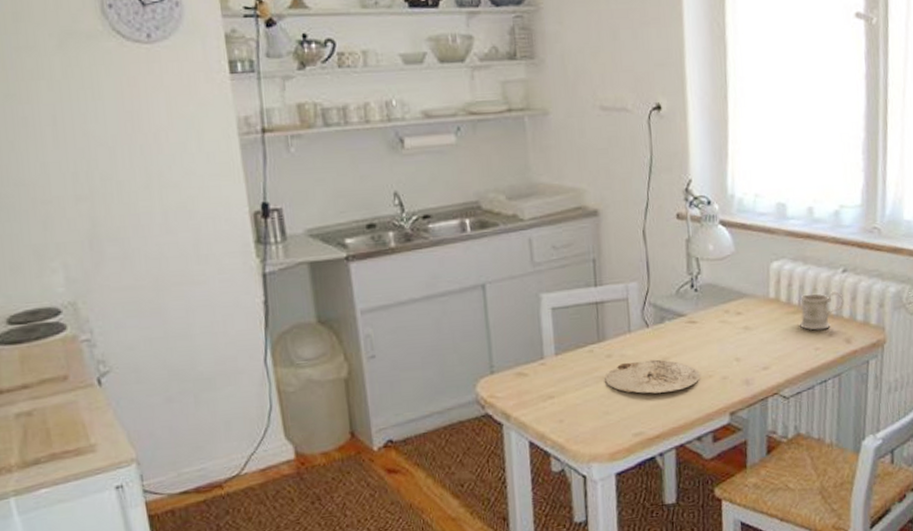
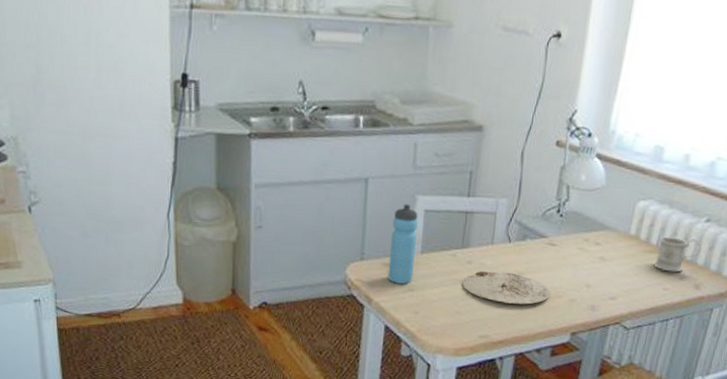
water bottle: none [519,304,551,393] -> present [388,204,419,284]

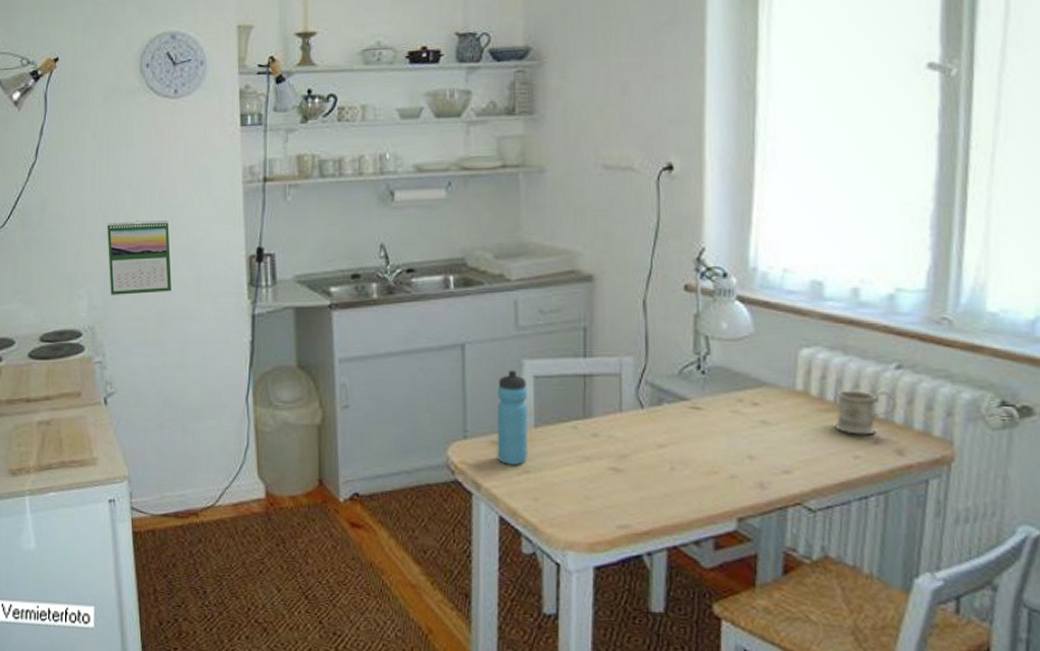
calendar: none [29,33,96,109] -> present [107,220,172,295]
plate: present [462,270,550,305] -> none [588,444,703,484]

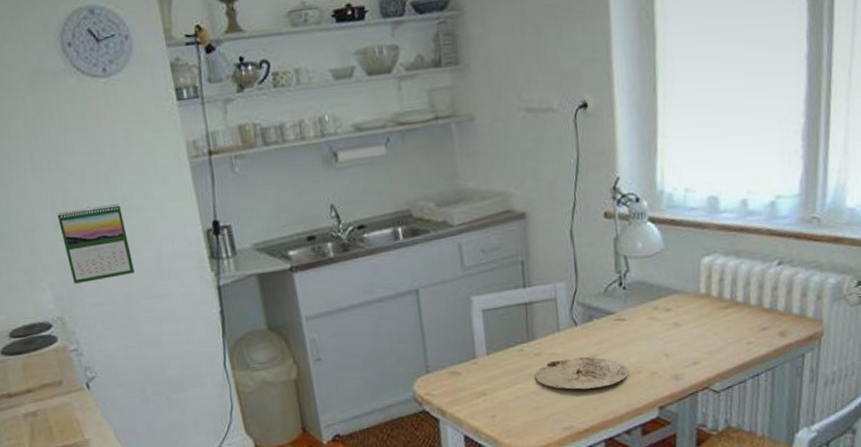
water bottle: present [497,370,528,465] -> none [451,307,484,391]
plate: none [588,444,703,484] -> present [535,357,629,390]
mug: present [833,389,898,435] -> none [731,283,780,325]

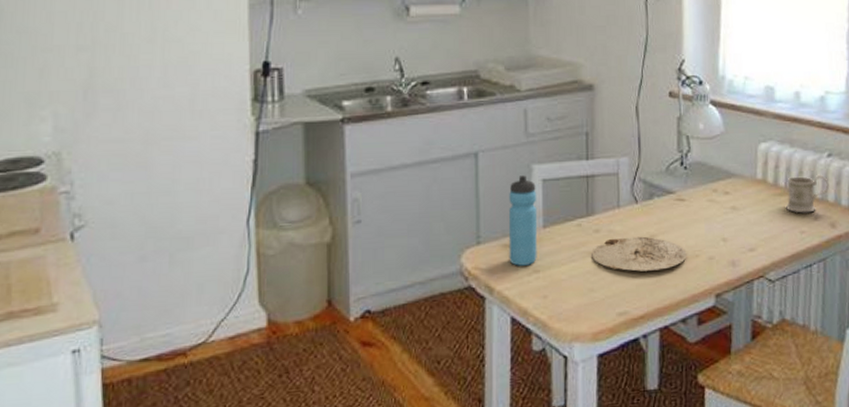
calendar: present [57,204,135,284] -> none [81,32,162,116]
water bottle: none [451,307,484,391] -> present [508,175,538,266]
mug: none [731,283,780,325] -> present [785,174,830,214]

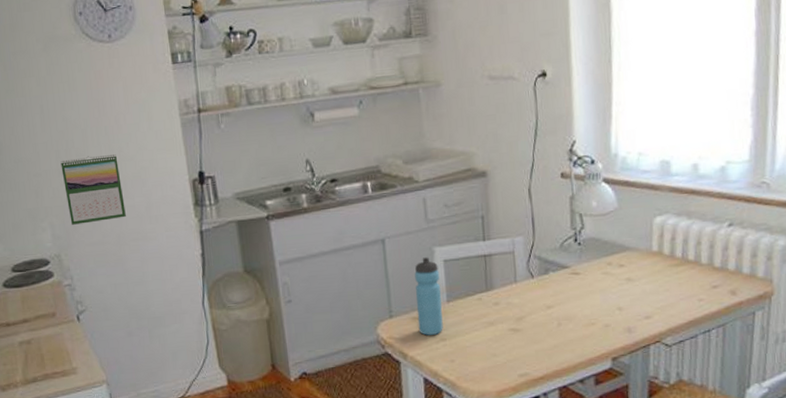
calendar: none [81,32,162,116] -> present [60,154,126,225]
plate: present [591,236,687,272] -> none [492,307,583,339]
mug: present [785,174,830,214] -> none [682,244,730,283]

